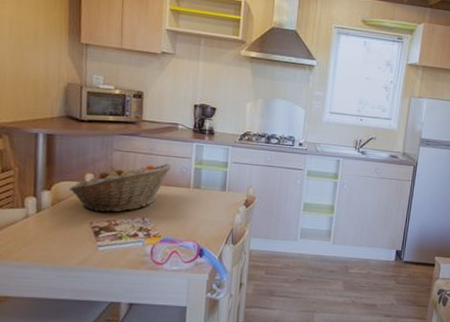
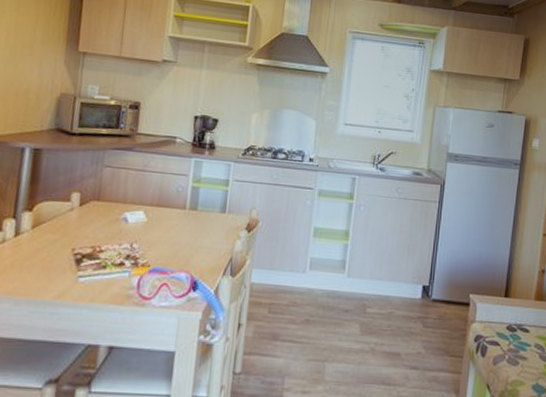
fruit basket: present [68,164,171,213] -> none [51,182,166,237]

